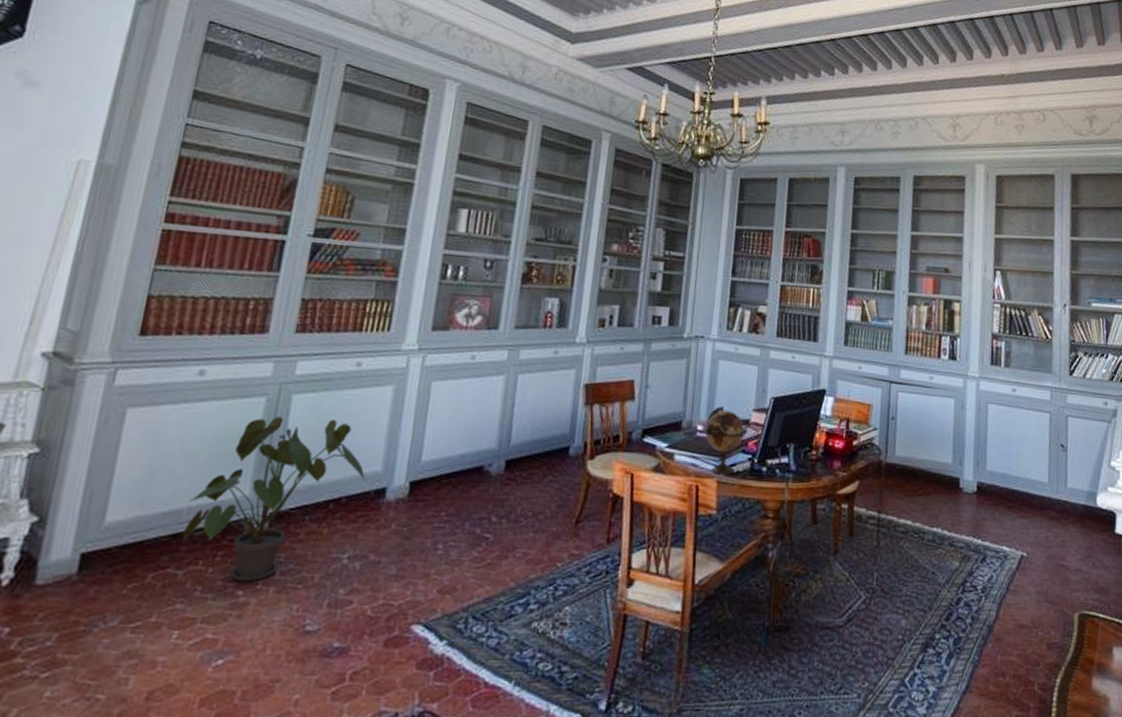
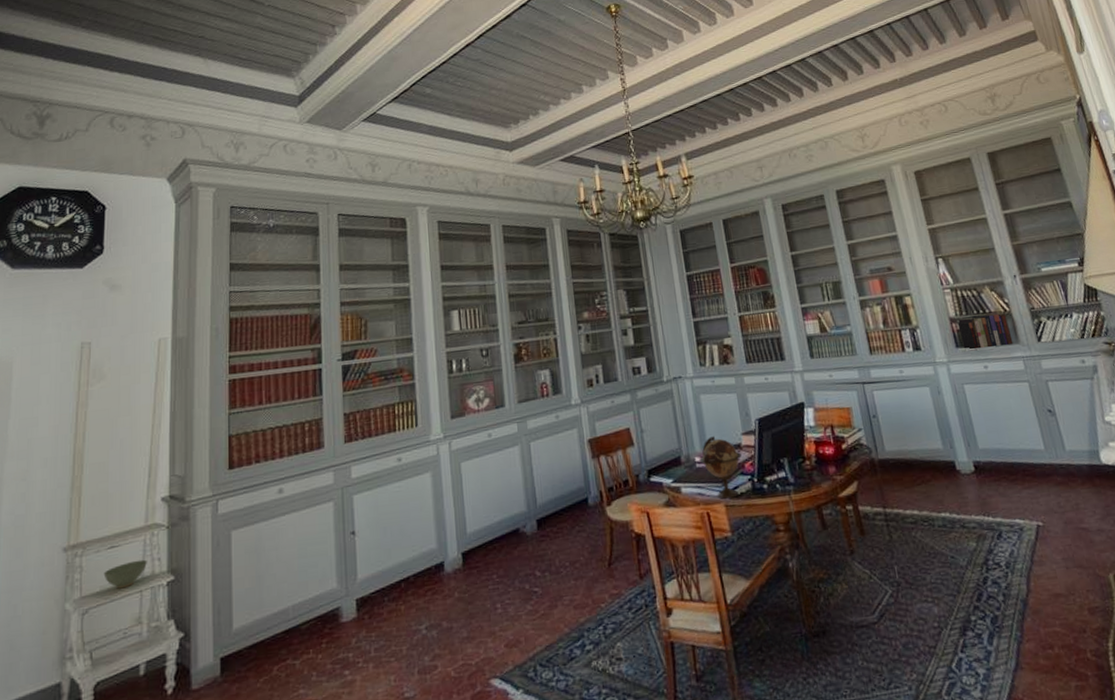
house plant: present [182,416,366,582] -> none [292,511,426,663]
books: none [998,335,1047,373] -> present [957,313,1014,350]

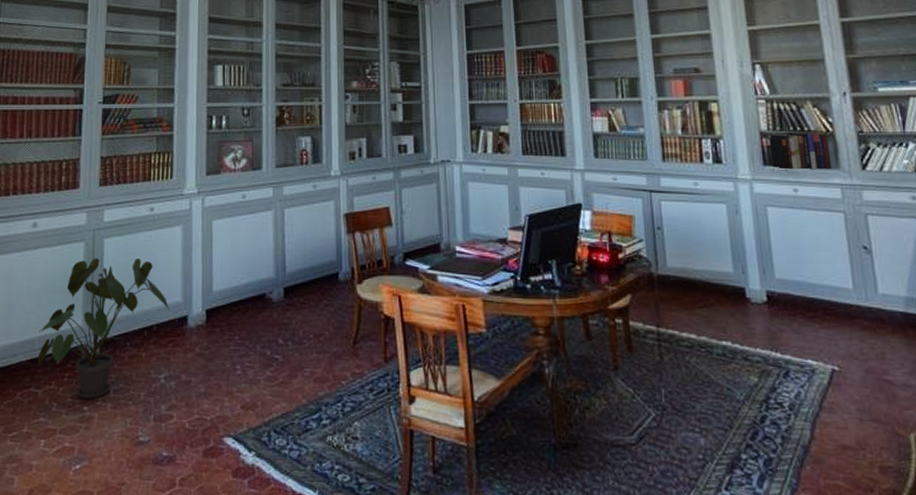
house plant: none [292,511,426,663] -> present [37,258,170,399]
globe: present [698,436,742,500] -> none [459,227,506,295]

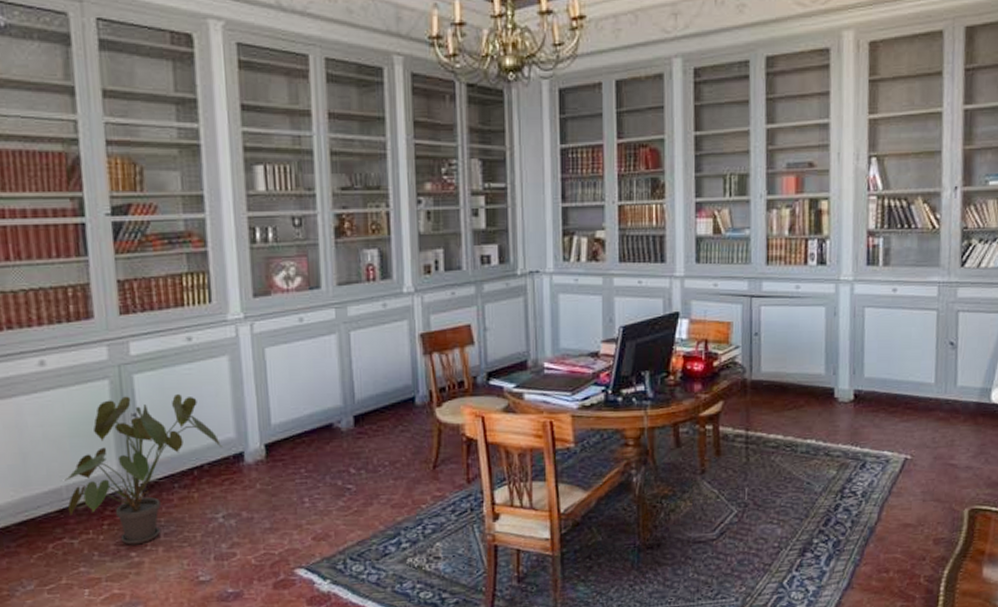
books: present [768,132,832,170] -> none [874,229,934,269]

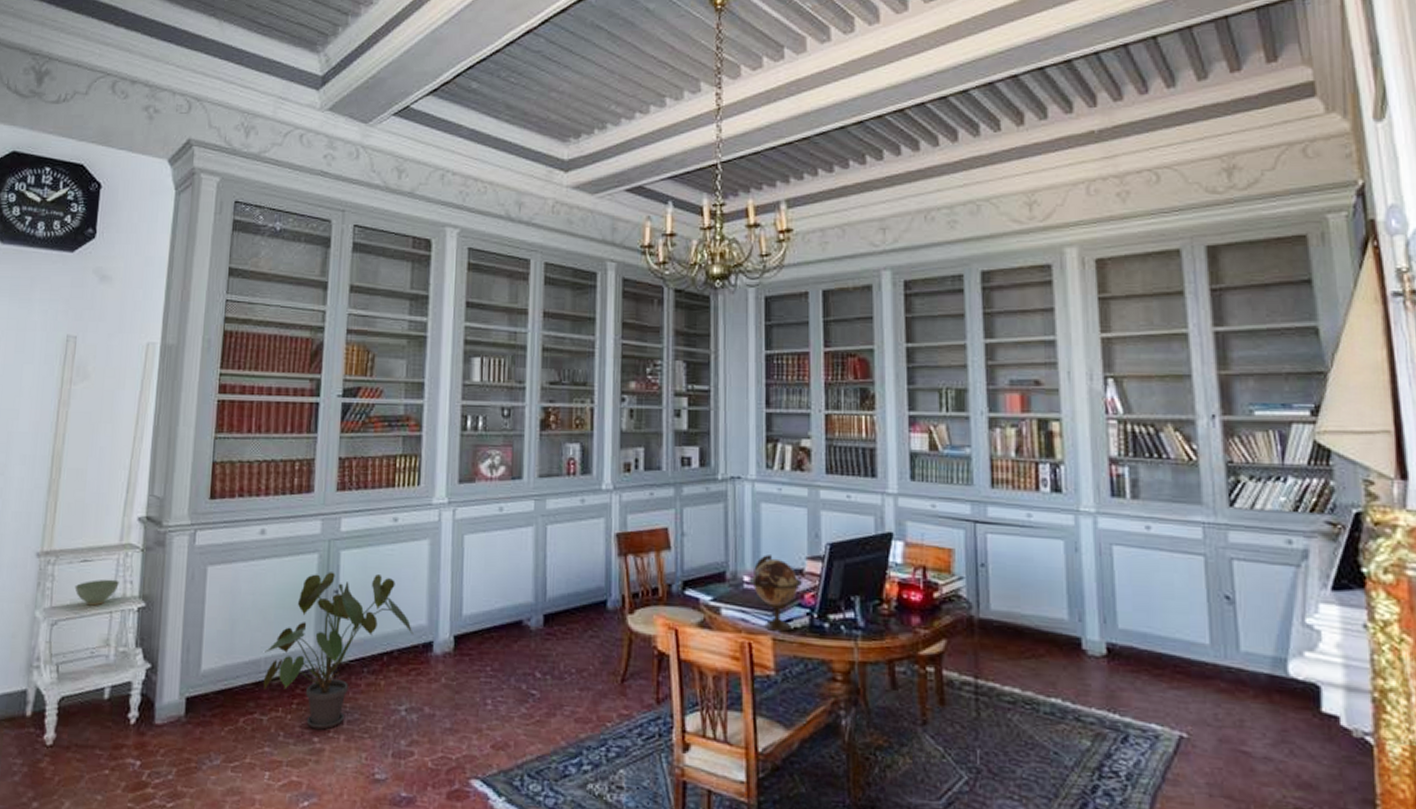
globe: none [547,341,598,410] -> present [747,555,802,633]

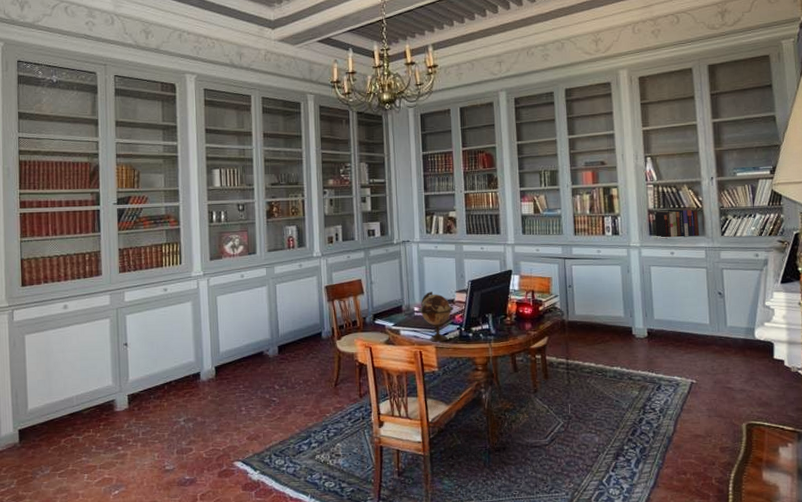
house plant: present [263,572,414,730] -> none [75,330,185,441]
books: none [1119,458,1194,505] -> present [654,208,700,238]

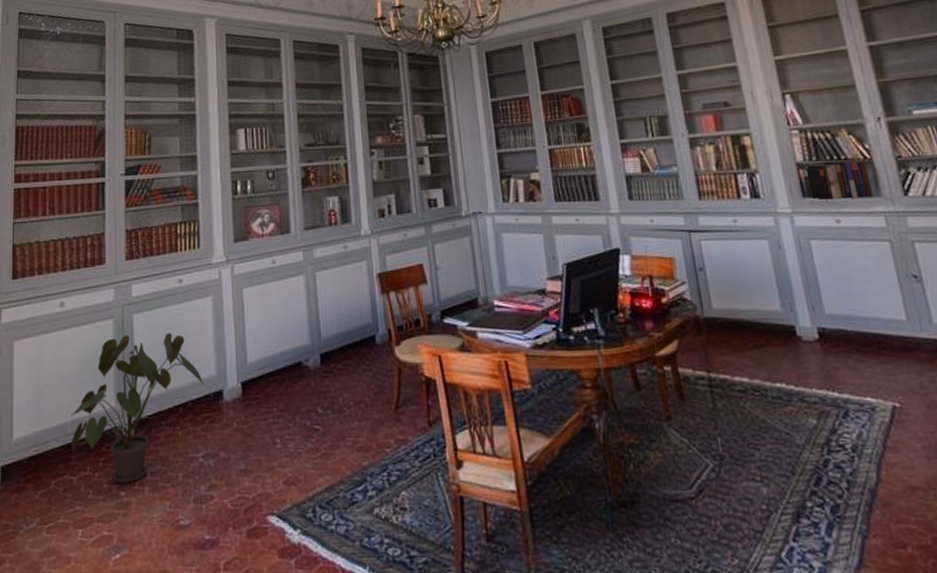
house plant: none [75,330,185,441] -> present [70,333,205,484]
globe: present [417,292,453,343] -> none [497,279,546,349]

